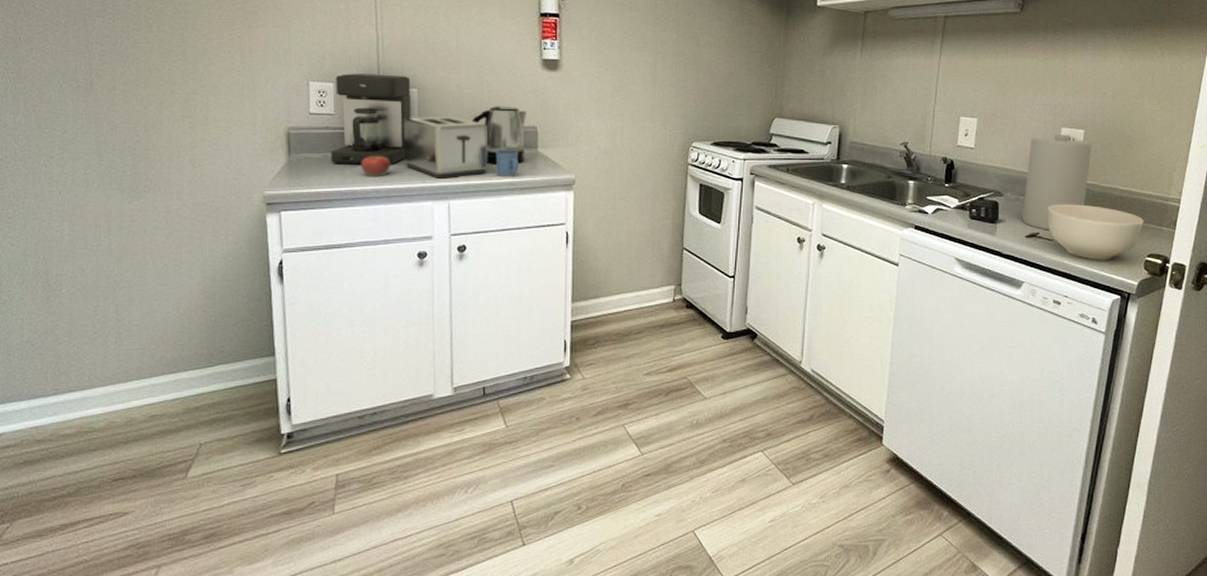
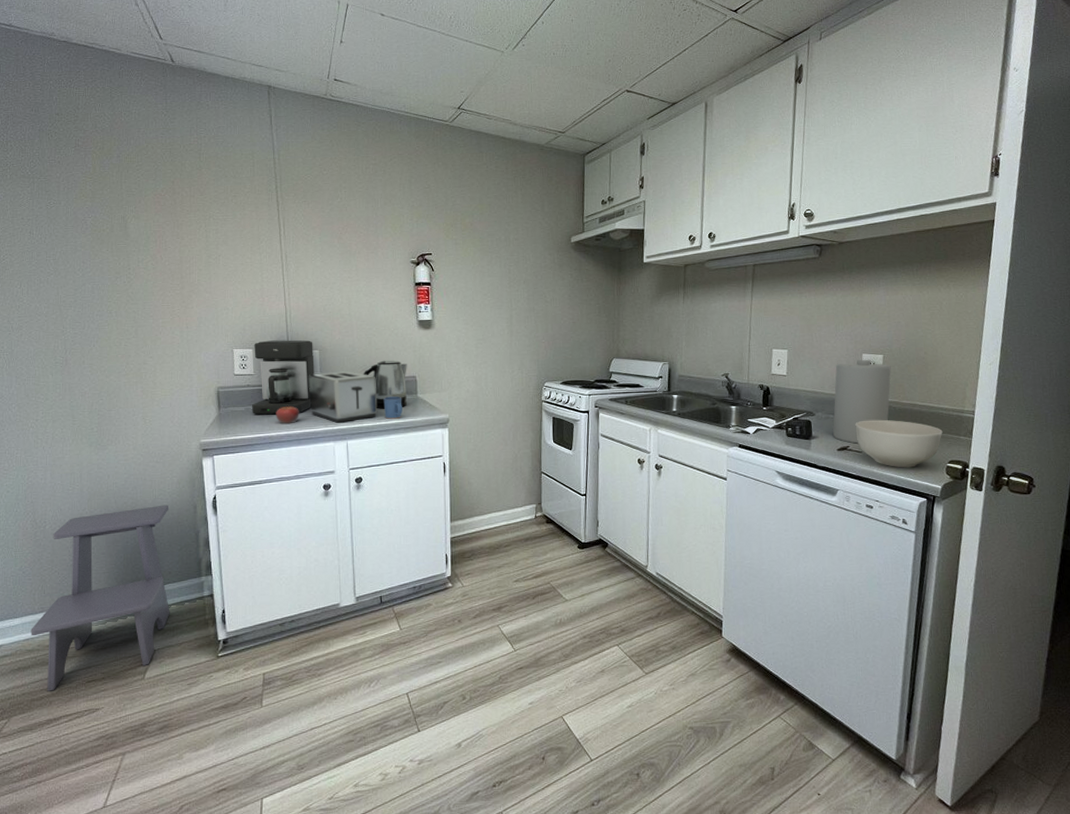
step stool: none [41,269,223,491] -> present [31,504,170,691]

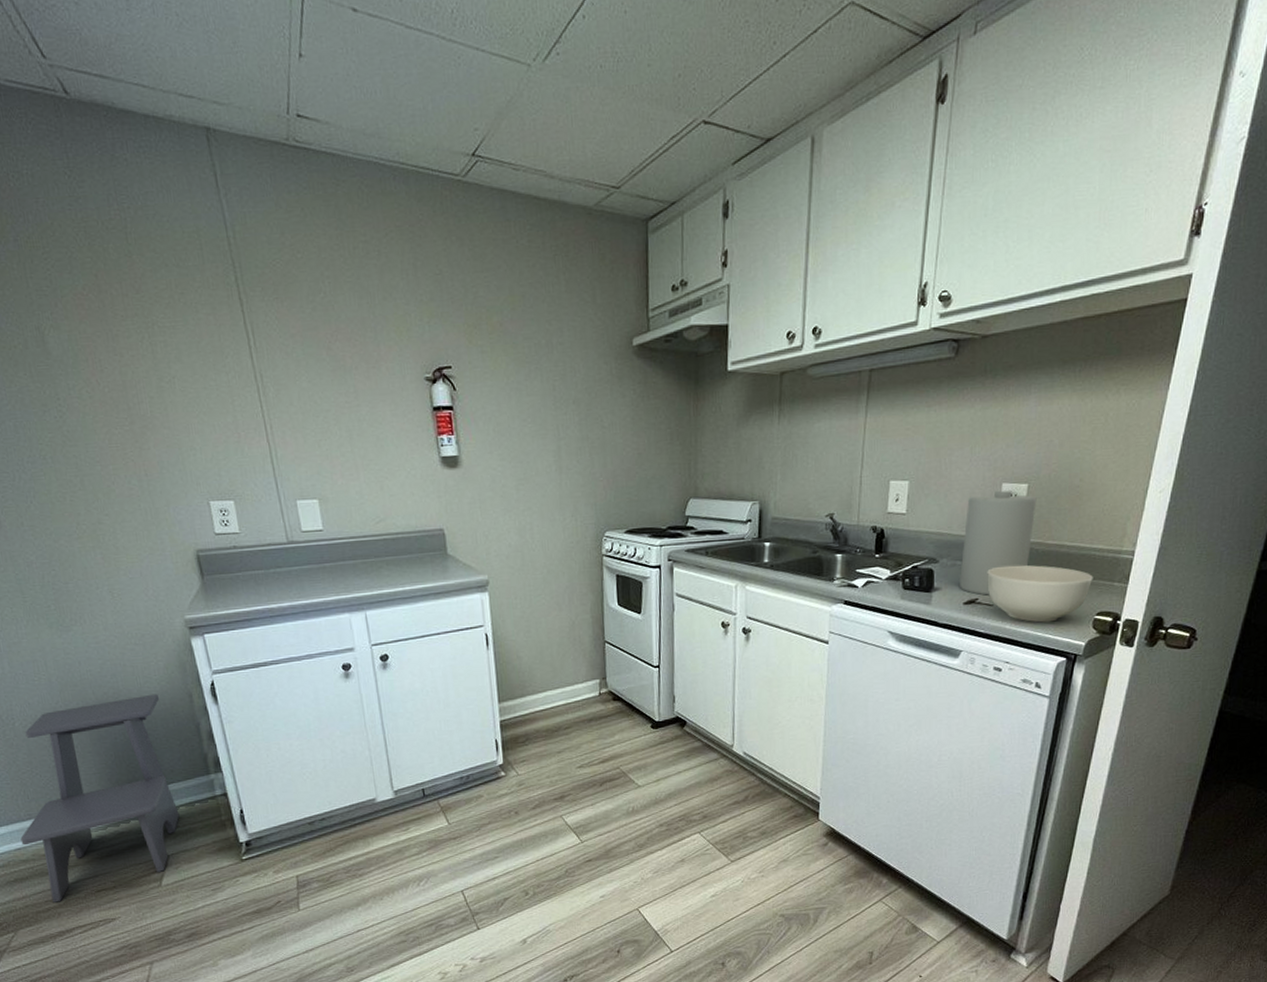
coffee maker: present [252,340,315,414] -> none [235,487,317,583]
fruit: present [276,404,299,425] -> none [273,569,303,594]
toaster: present [309,371,377,423] -> none [309,525,399,590]
kettle: present [363,360,407,408] -> none [376,509,435,570]
mug: present [383,396,402,420] -> none [405,554,431,584]

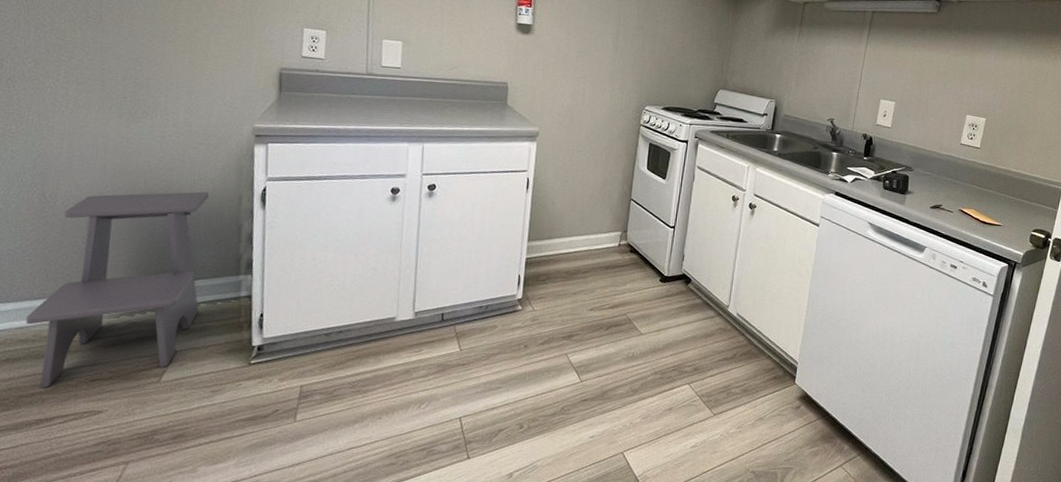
paper towel holder: present [960,490,1037,596] -> none [928,119,992,203]
bowl: present [987,565,1093,623] -> none [950,180,1032,232]

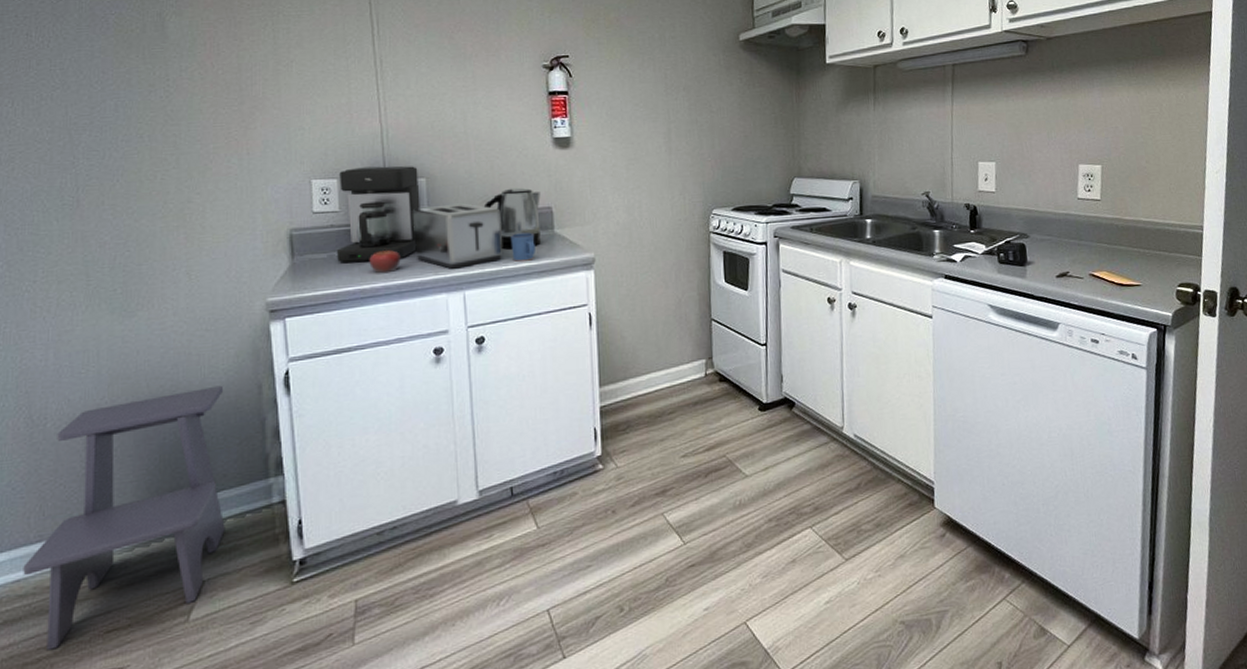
coffee maker: none [318,23,397,107] -> present [337,166,420,263]
fruit: none [345,96,373,119] -> present [369,248,401,274]
toaster: none [385,66,463,124] -> present [413,203,502,269]
kettle: none [449,61,500,113] -> present [483,187,541,248]
mug: none [468,101,490,127] -> present [510,232,535,263]

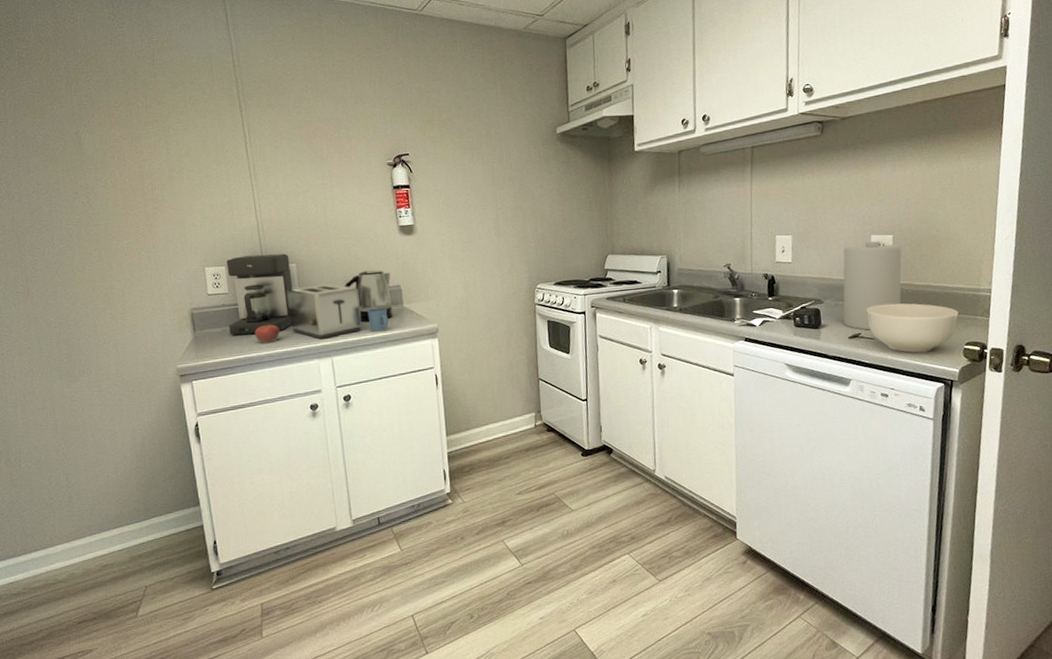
step stool: present [23,385,225,650] -> none [14,435,159,635]
paper towel holder: none [1049,170,1111,269] -> present [842,241,902,330]
bowl: none [1074,239,1171,295] -> present [866,303,959,353]

